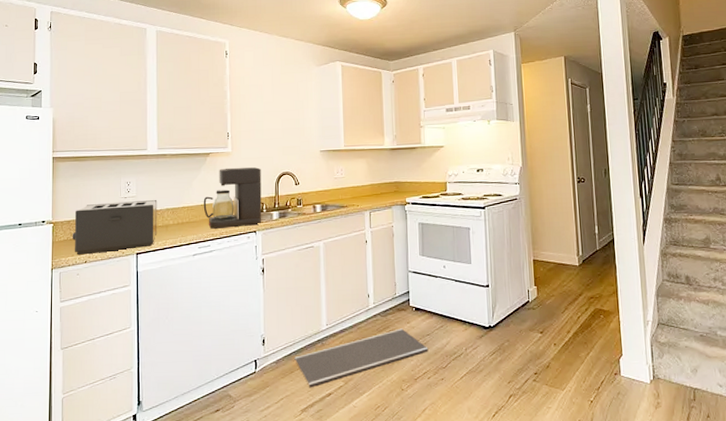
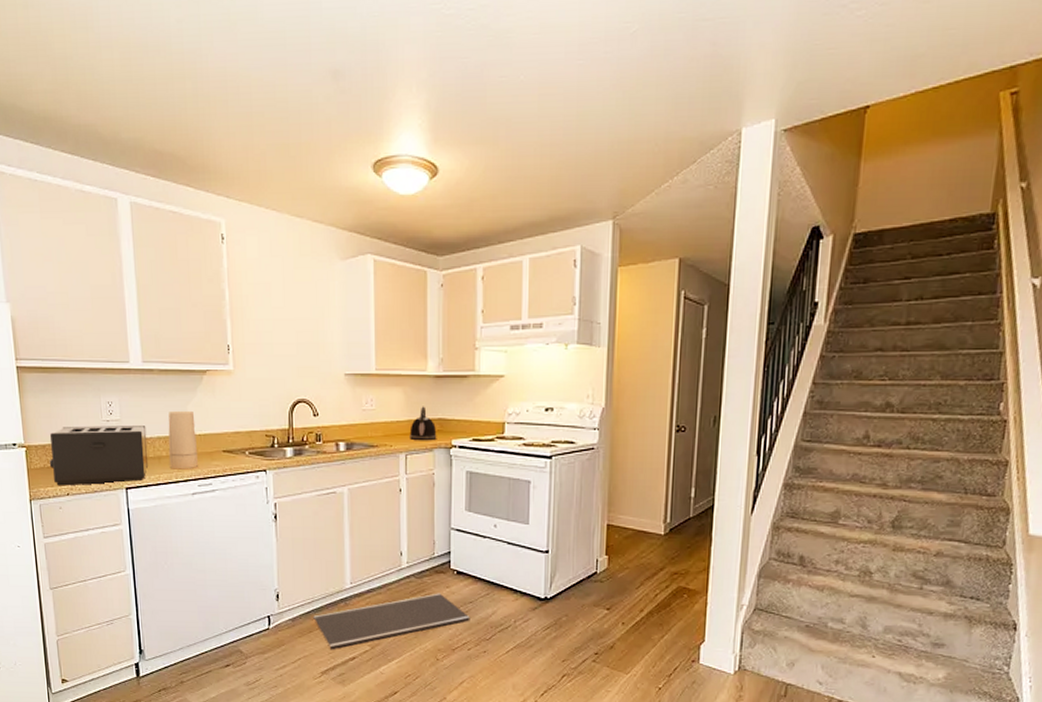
canister: none [175,185,200,235] -> present [168,410,198,470]
coffee maker: present [203,167,262,229] -> none [201,390,273,464]
kettle: none [372,172,394,201] -> present [409,406,437,441]

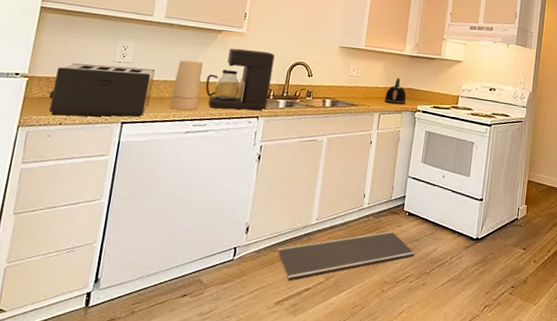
coffee maker: none [201,390,273,464] -> present [205,48,275,111]

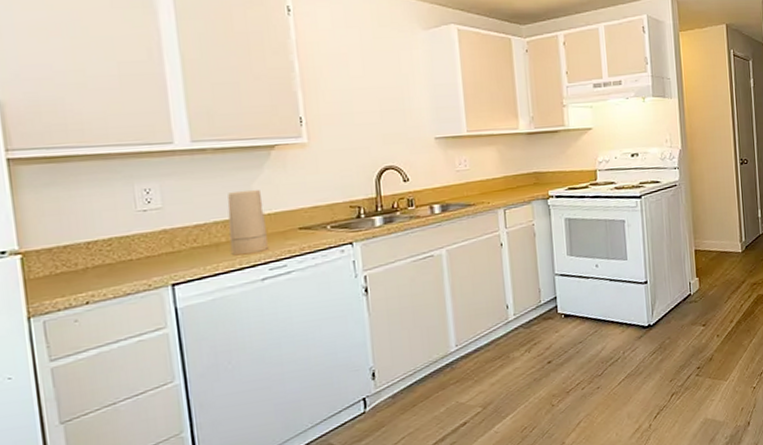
toaster: present [48,63,155,118] -> none [57,211,203,295]
coffee maker: present [205,48,275,111] -> none [270,161,360,244]
door mat: present [277,231,415,280] -> none [416,339,582,419]
kettle: present [384,77,407,105] -> none [506,162,534,196]

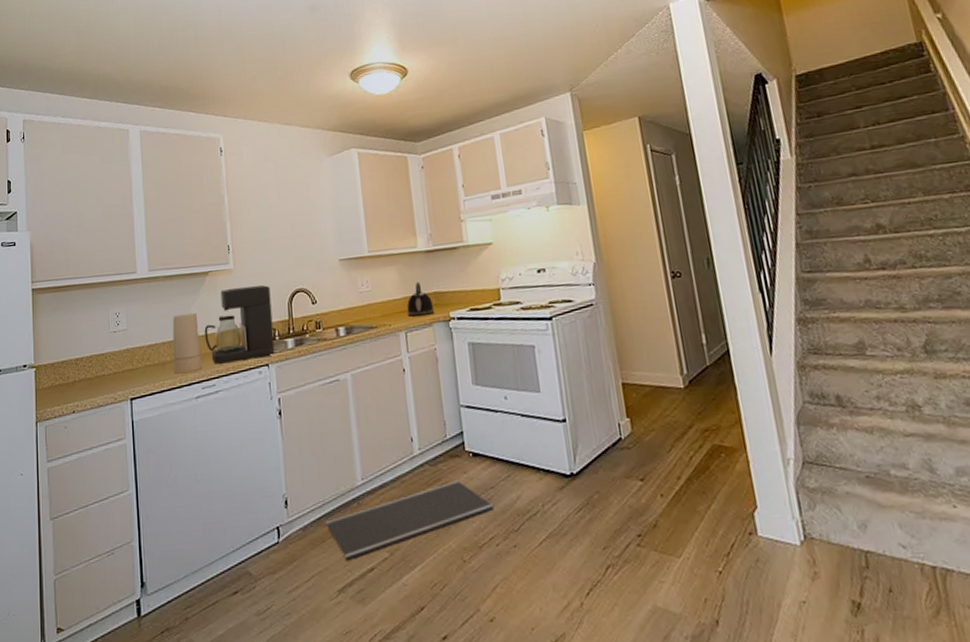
coffee maker: none [270,161,360,244] -> present [204,285,275,364]
door mat: none [416,339,582,419] -> present [325,480,494,560]
kettle: none [506,162,534,196] -> present [407,281,435,318]

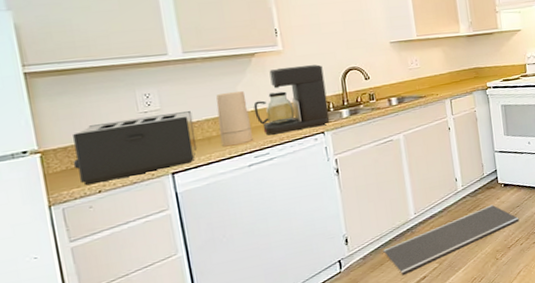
toaster: none [57,333,153,405] -> present [72,111,198,186]
kettle: present [407,281,435,318] -> none [451,60,475,88]

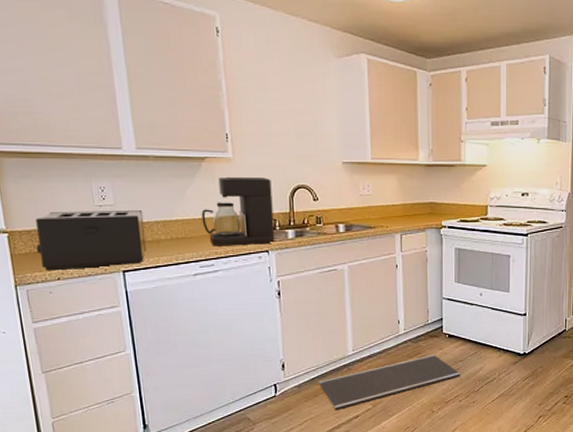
canister: present [216,91,253,147] -> none [166,195,199,252]

